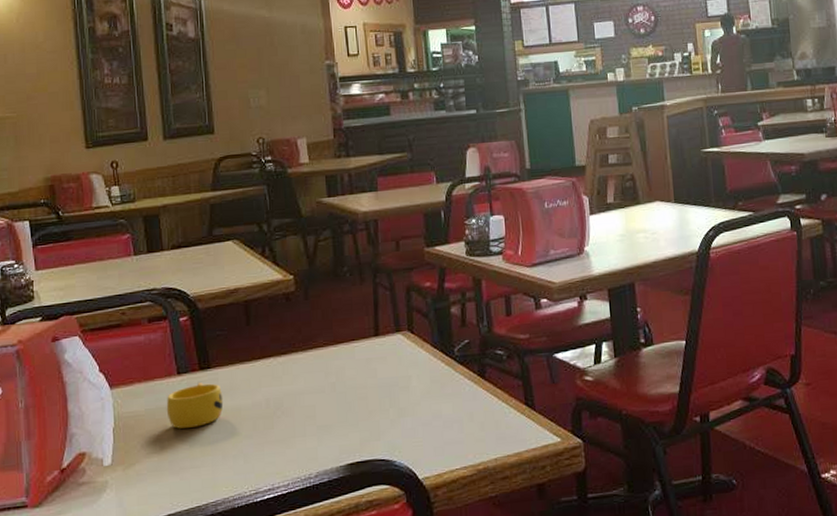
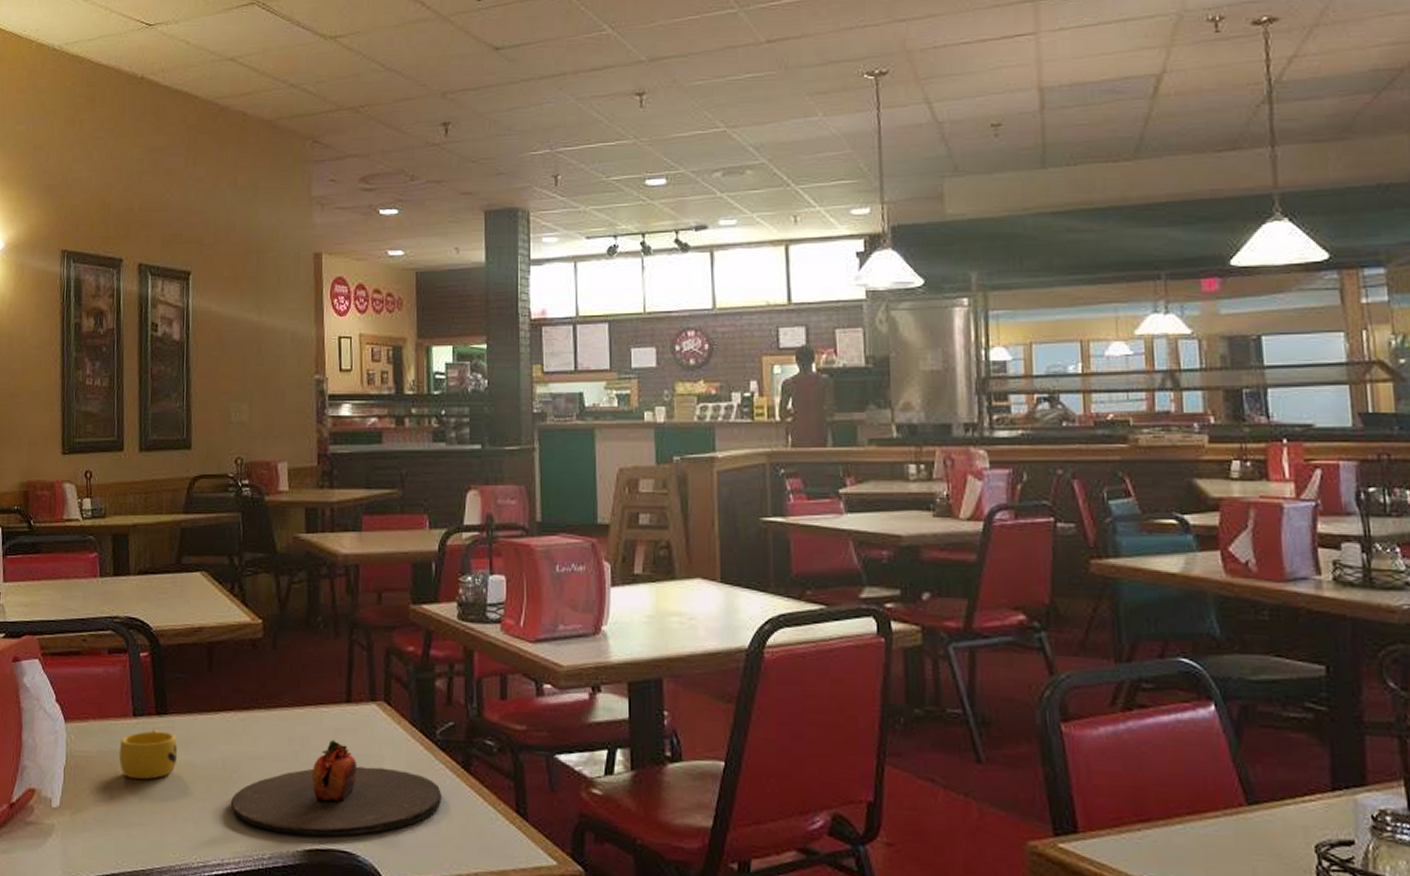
plate: none [277,368,464,454] -> present [231,739,443,837]

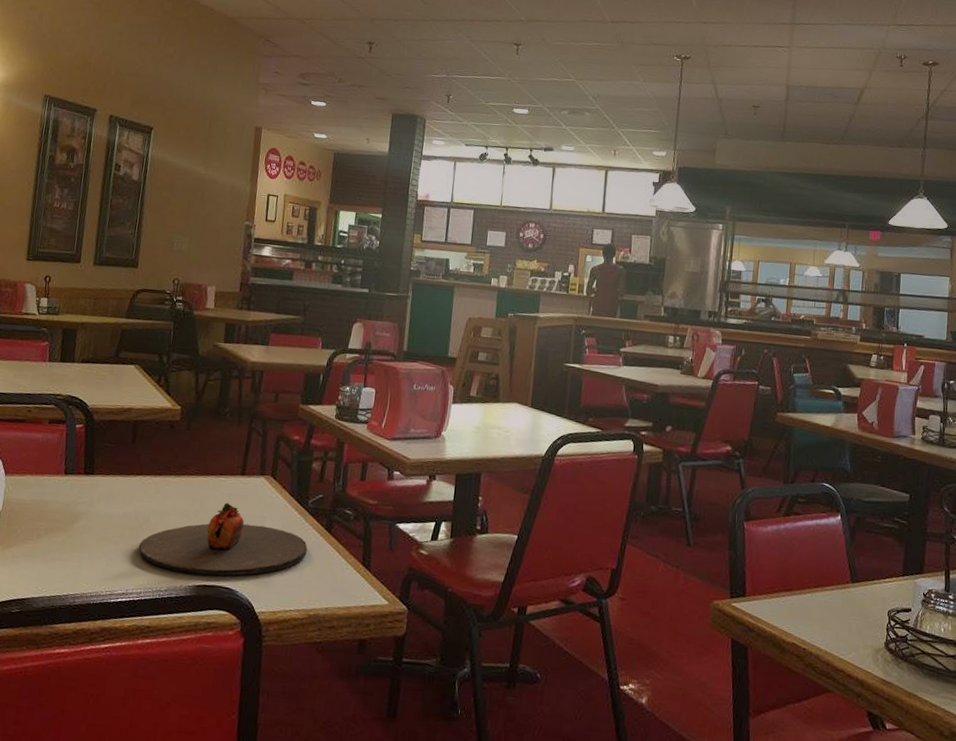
cup: present [118,729,178,779] -> none [48,485,100,525]

